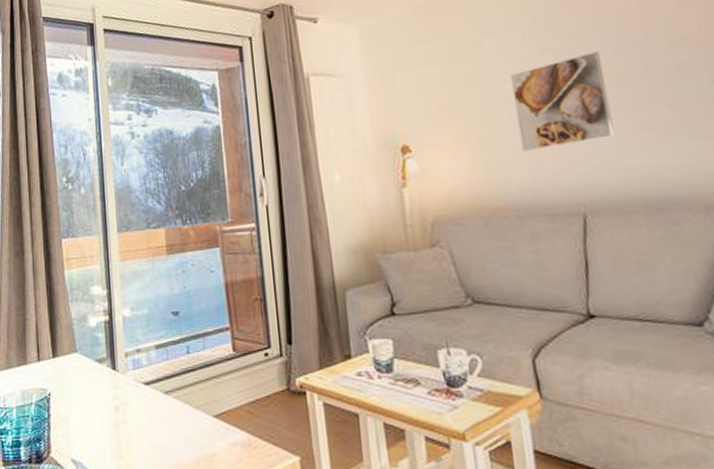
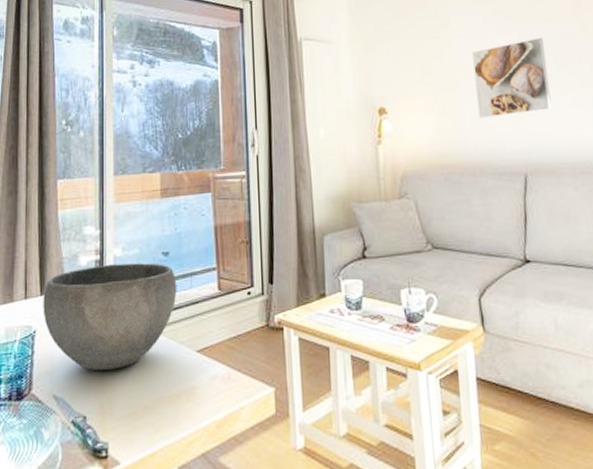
bowl: none [55,323,190,434] -> present [43,263,177,370]

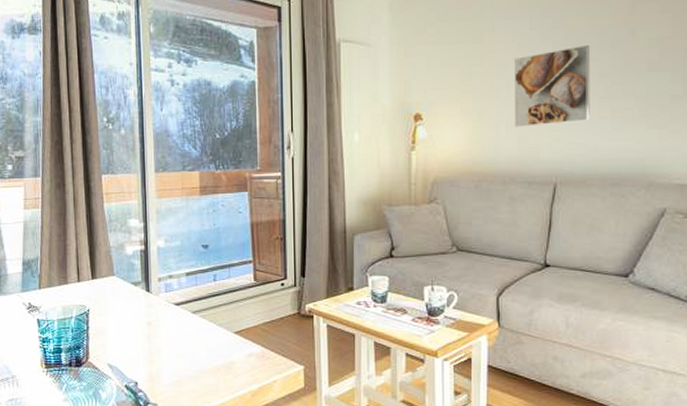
bowl: present [43,263,177,370] -> none [94,254,216,345]

